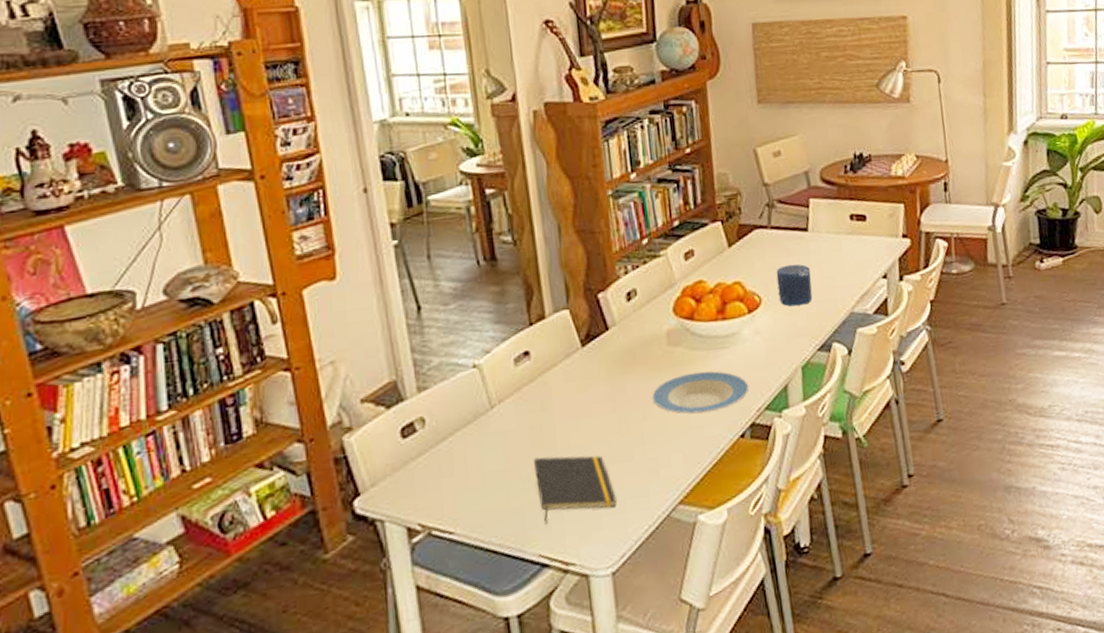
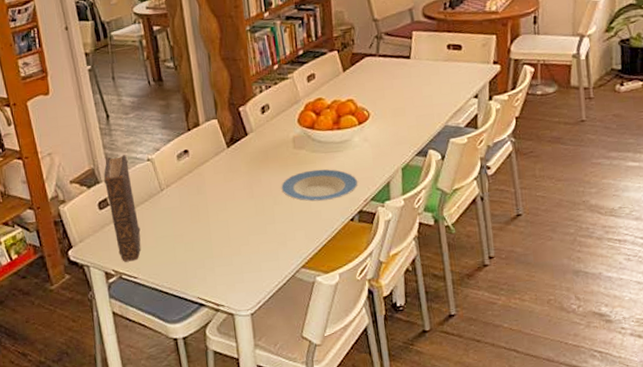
book: none [410,360,461,512] -> present [103,155,141,262]
notepad: present [534,455,617,524] -> none [193,228,254,276]
candle: present [776,264,813,307] -> none [382,85,413,120]

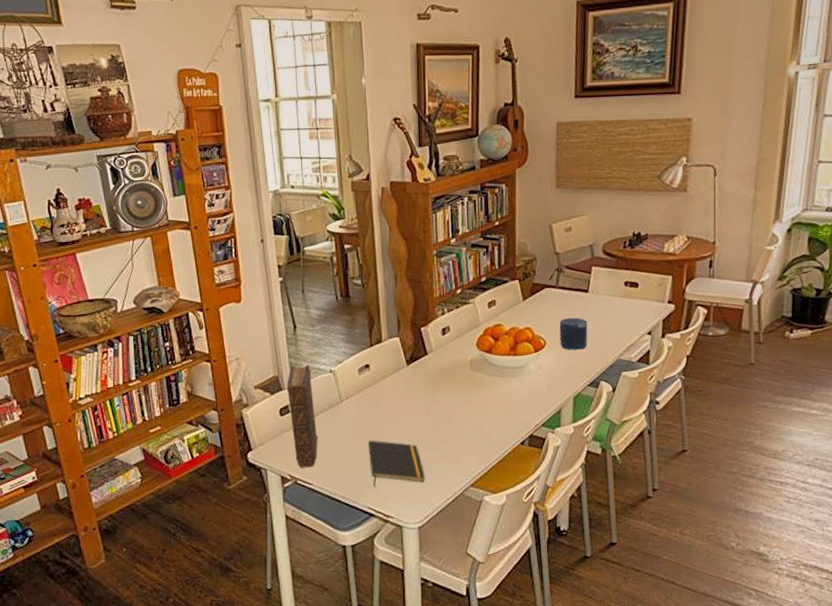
notepad: none [193,228,254,276] -> present [368,440,425,487]
plate: present [281,169,358,202] -> none [456,392,531,423]
candle: none [382,85,413,120] -> present [559,317,588,350]

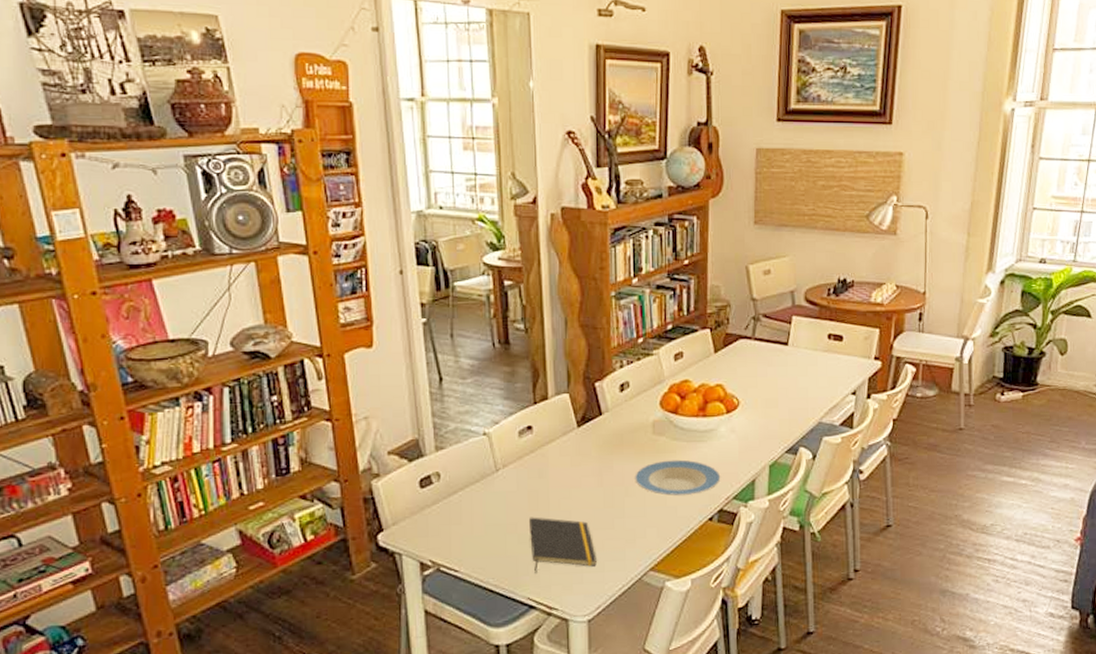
book: present [286,365,318,468] -> none [429,426,468,552]
plate: none [456,392,531,423] -> present [635,459,721,496]
candle: present [559,317,588,350] -> none [755,373,787,411]

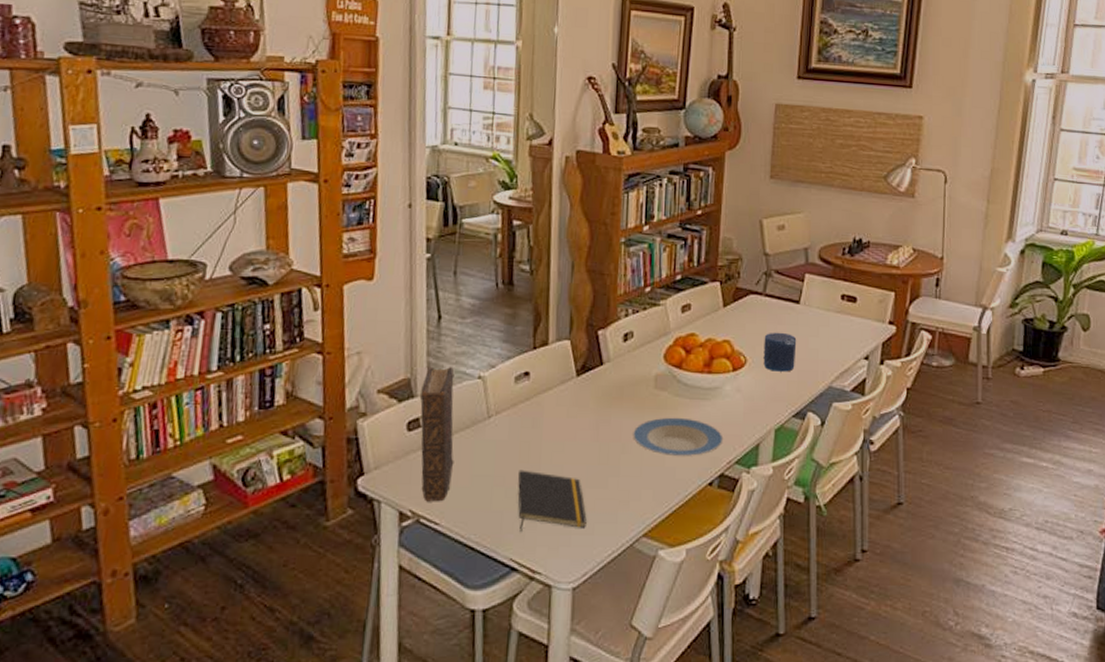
book: none [429,426,468,552] -> present [419,366,455,502]
candle: none [755,373,787,411] -> present [763,332,797,372]

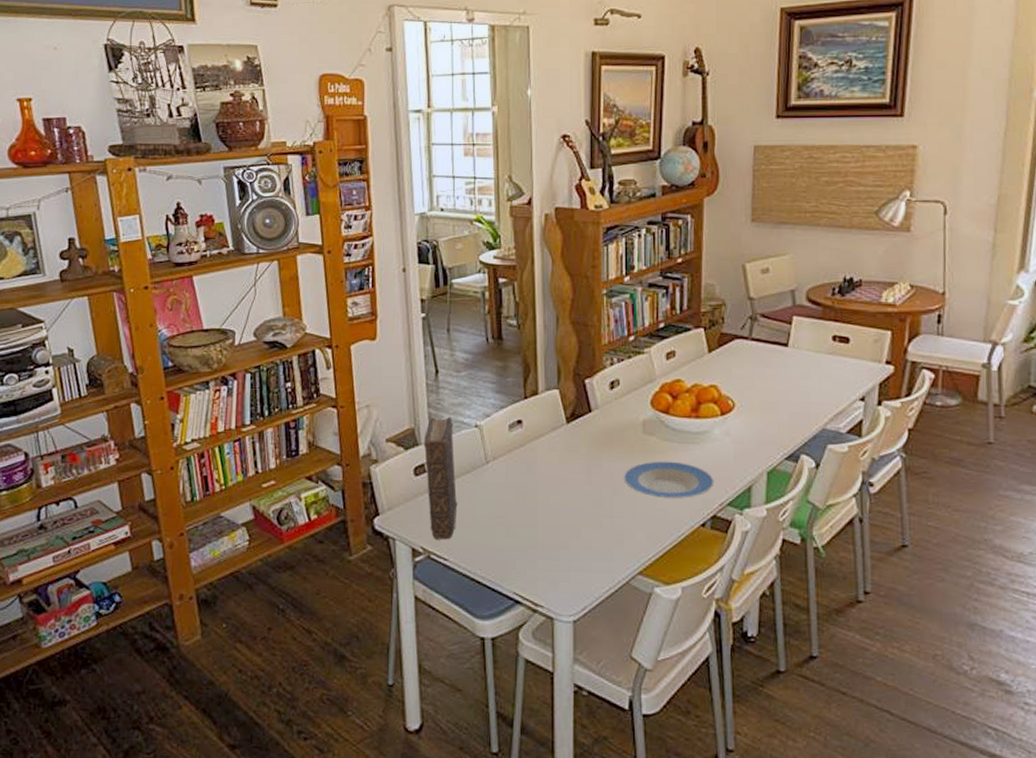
notepad: present [518,469,587,532] -> none [517,511,583,568]
candle: present [763,332,797,372] -> none [752,375,787,415]

